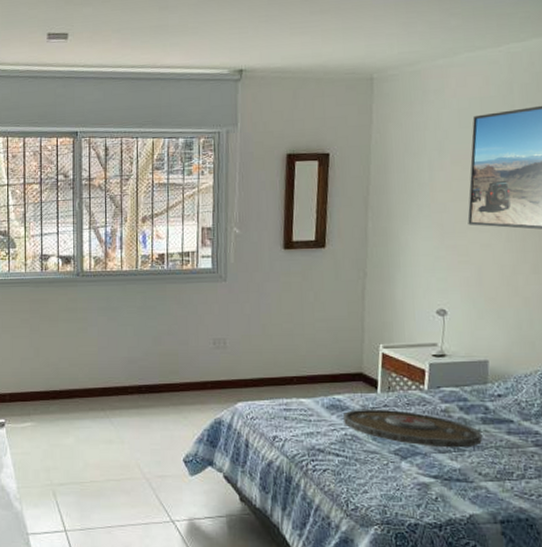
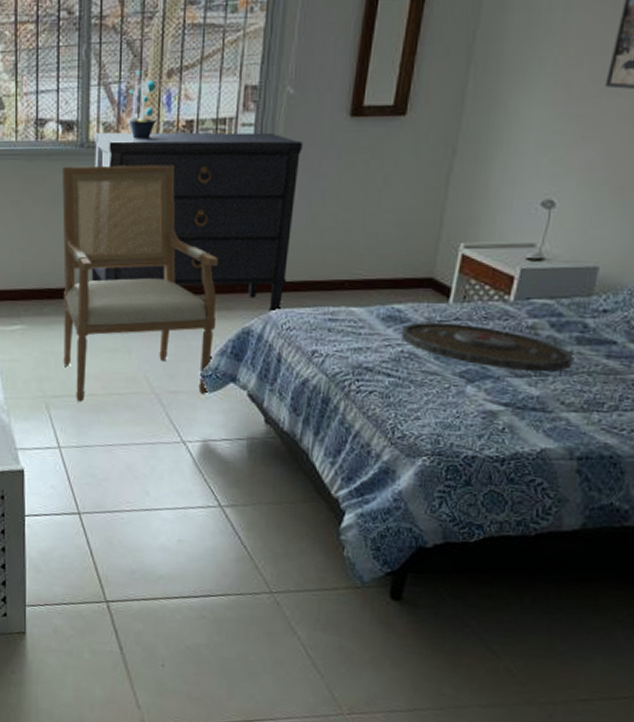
chair: none [63,288,193,488] -> present [62,165,219,402]
dresser: none [88,262,250,406] -> present [91,132,303,313]
potted plant: none [112,217,136,269] -> present [126,70,156,139]

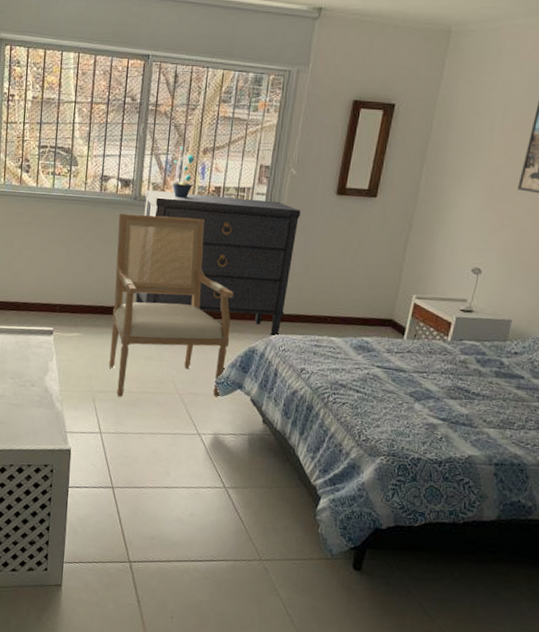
serving tray: present [402,321,573,372] -> none [368,352,493,397]

